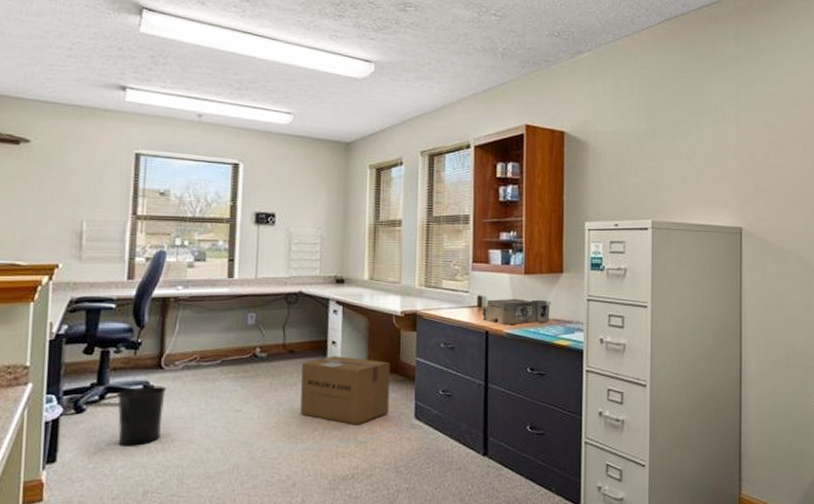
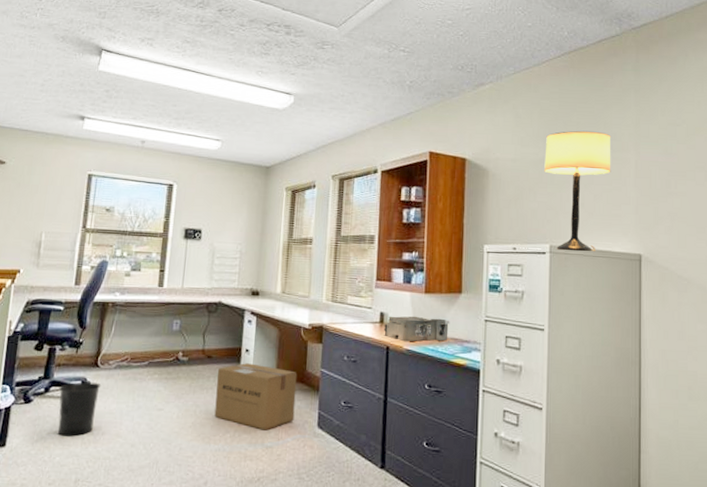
table lamp: none [645,102,713,227] -> present [544,130,611,252]

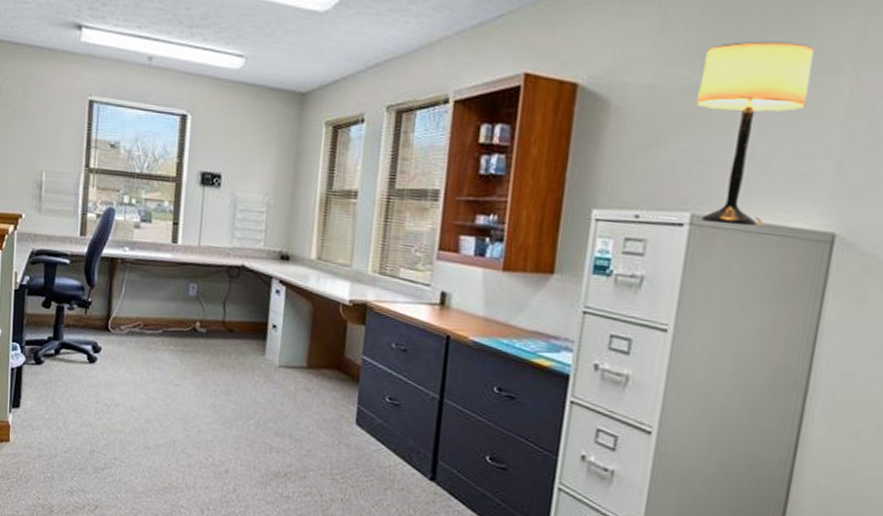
waste bin: present [57,382,101,437] -> none [69,346,113,405]
box: present [214,363,297,431] -> none [236,341,334,421]
printer: present [384,316,450,343] -> none [444,297,534,335]

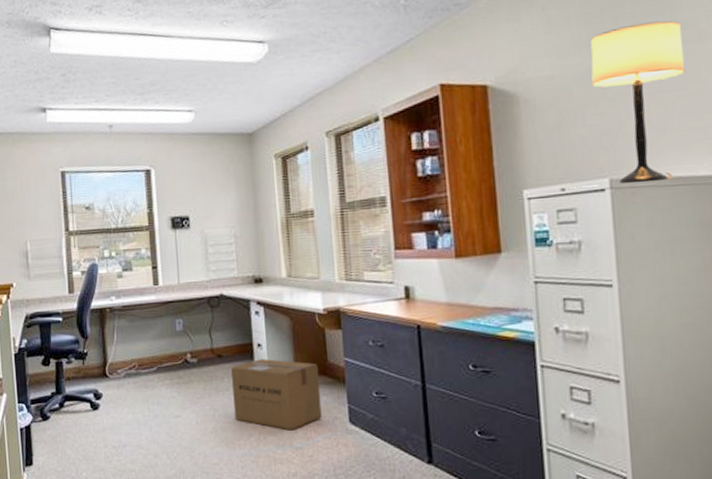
box: none [236,341,334,421] -> present [230,359,322,431]

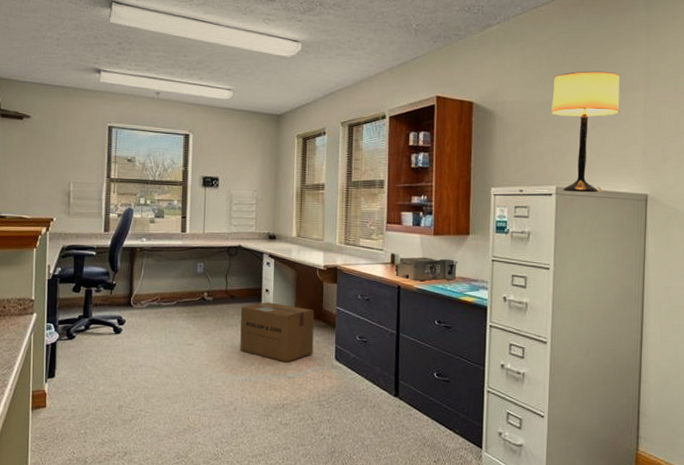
printer: none [411,285,491,318] -> present [395,257,458,282]

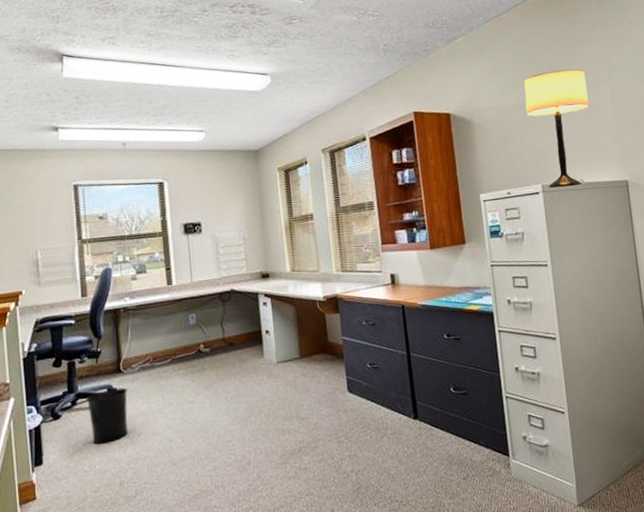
waste bin: none [98,320,136,369] -> present [86,387,128,444]
box: present [240,302,315,363] -> none [241,343,324,404]
printer: present [395,257,458,282] -> none [396,270,459,299]

